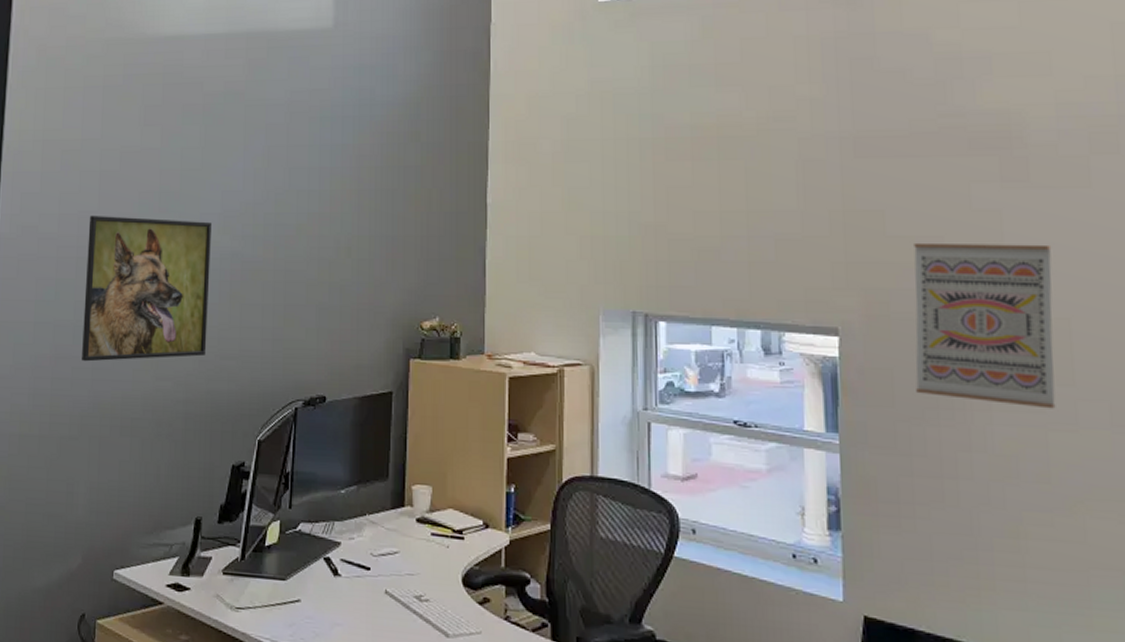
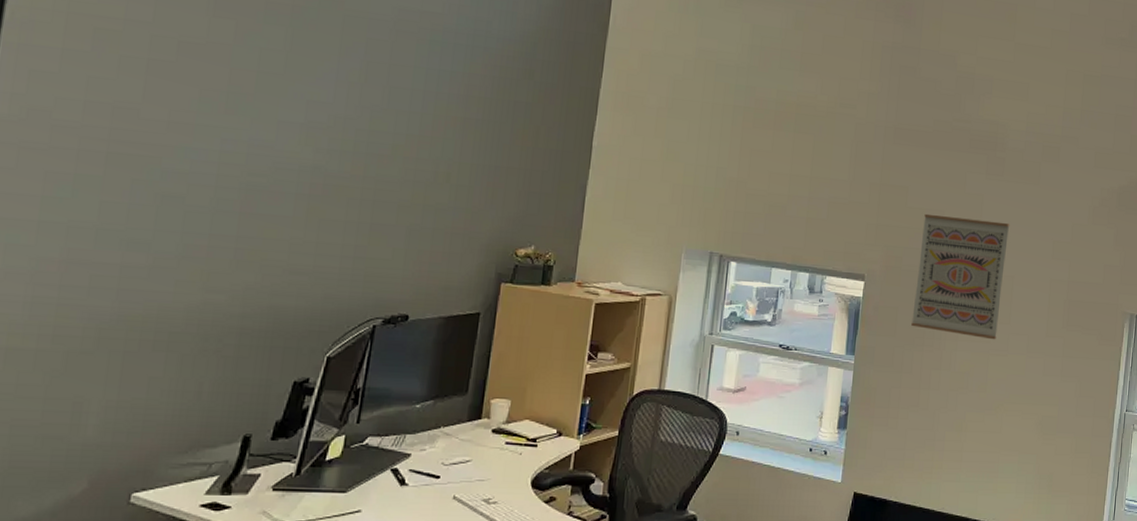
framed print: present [82,215,213,362] -> none [105,106,293,270]

